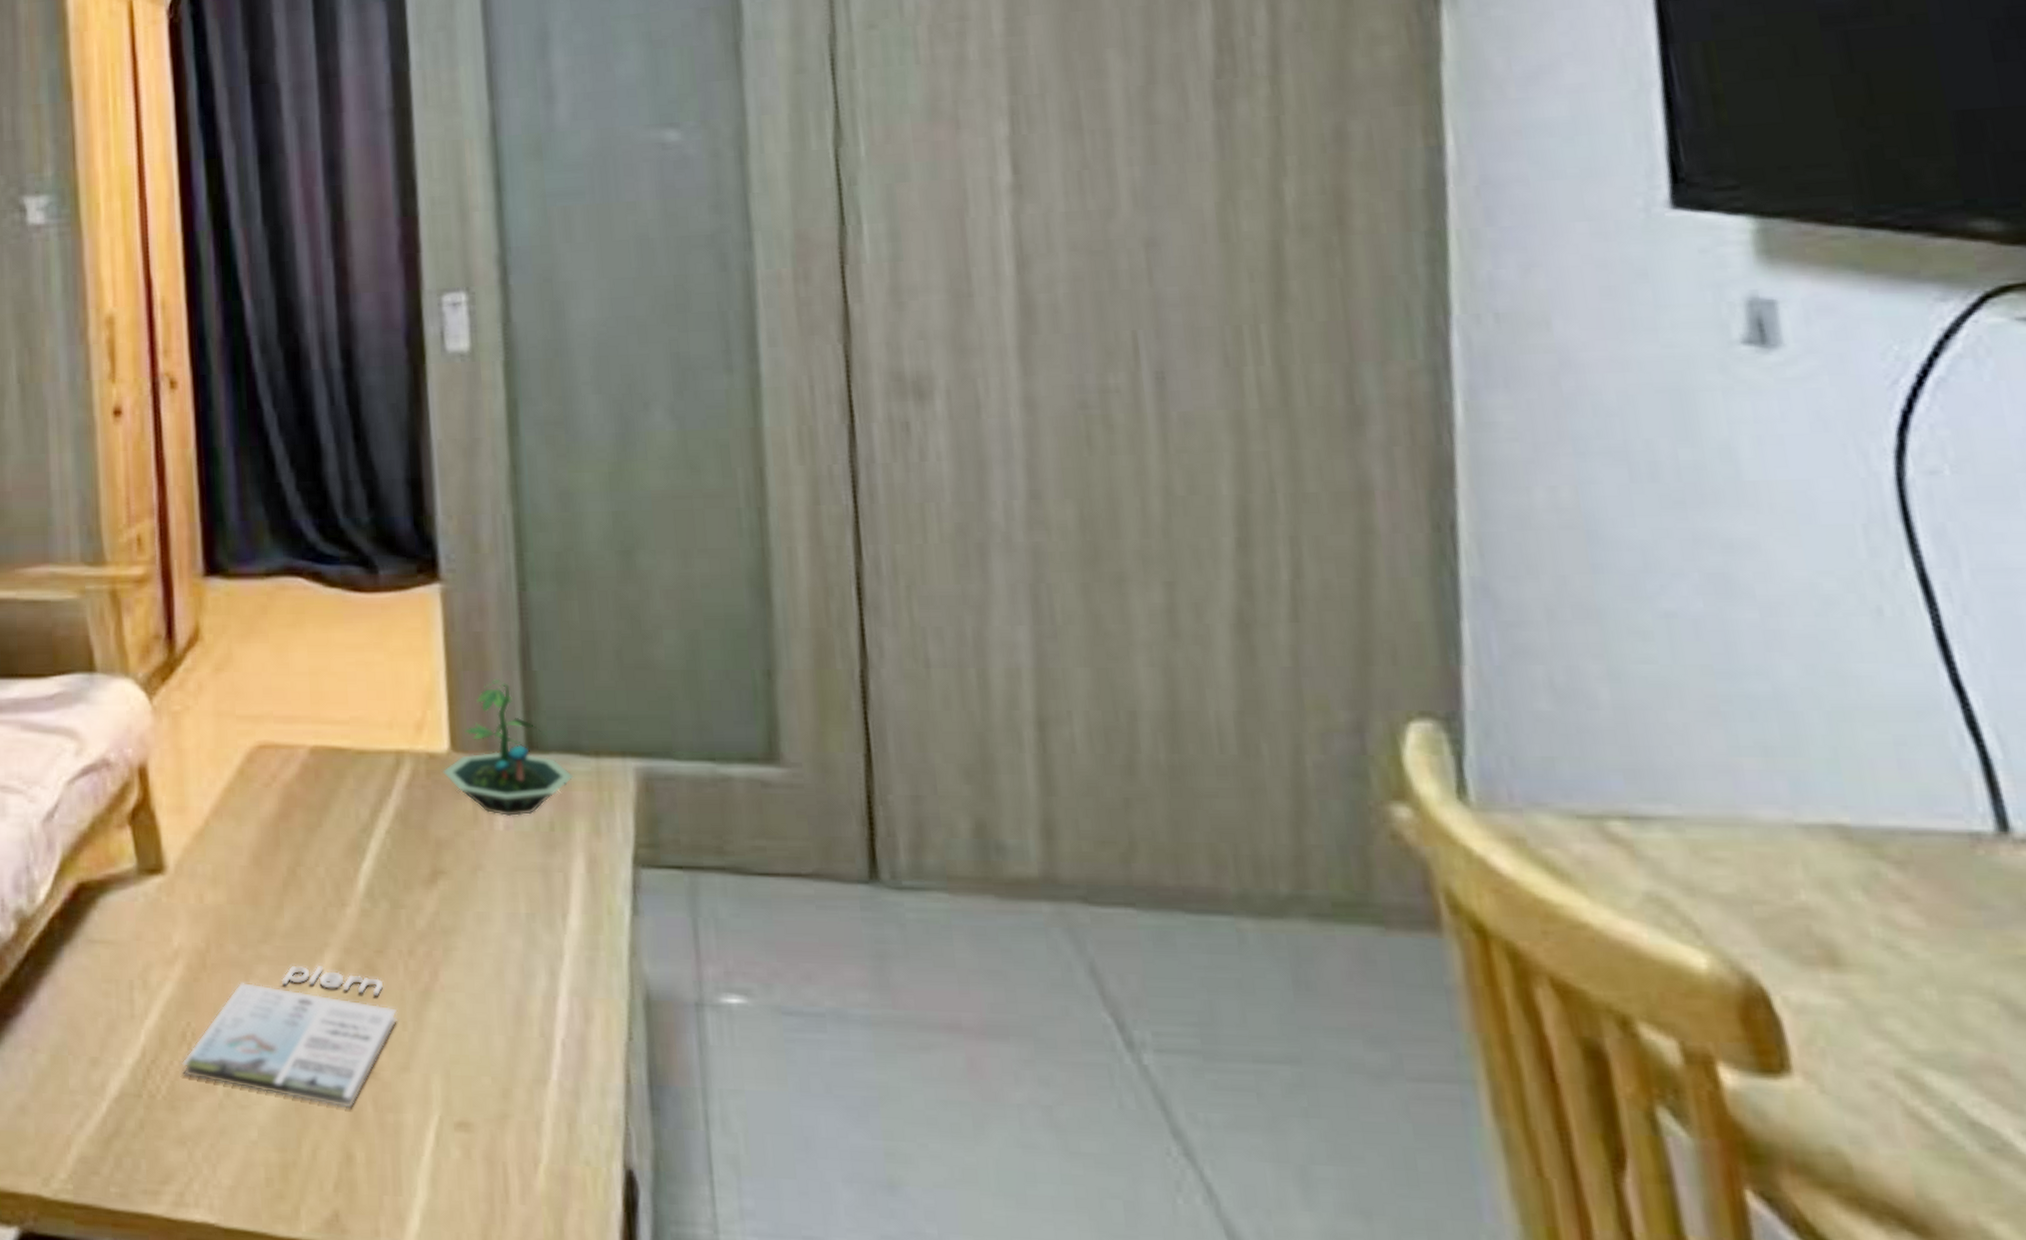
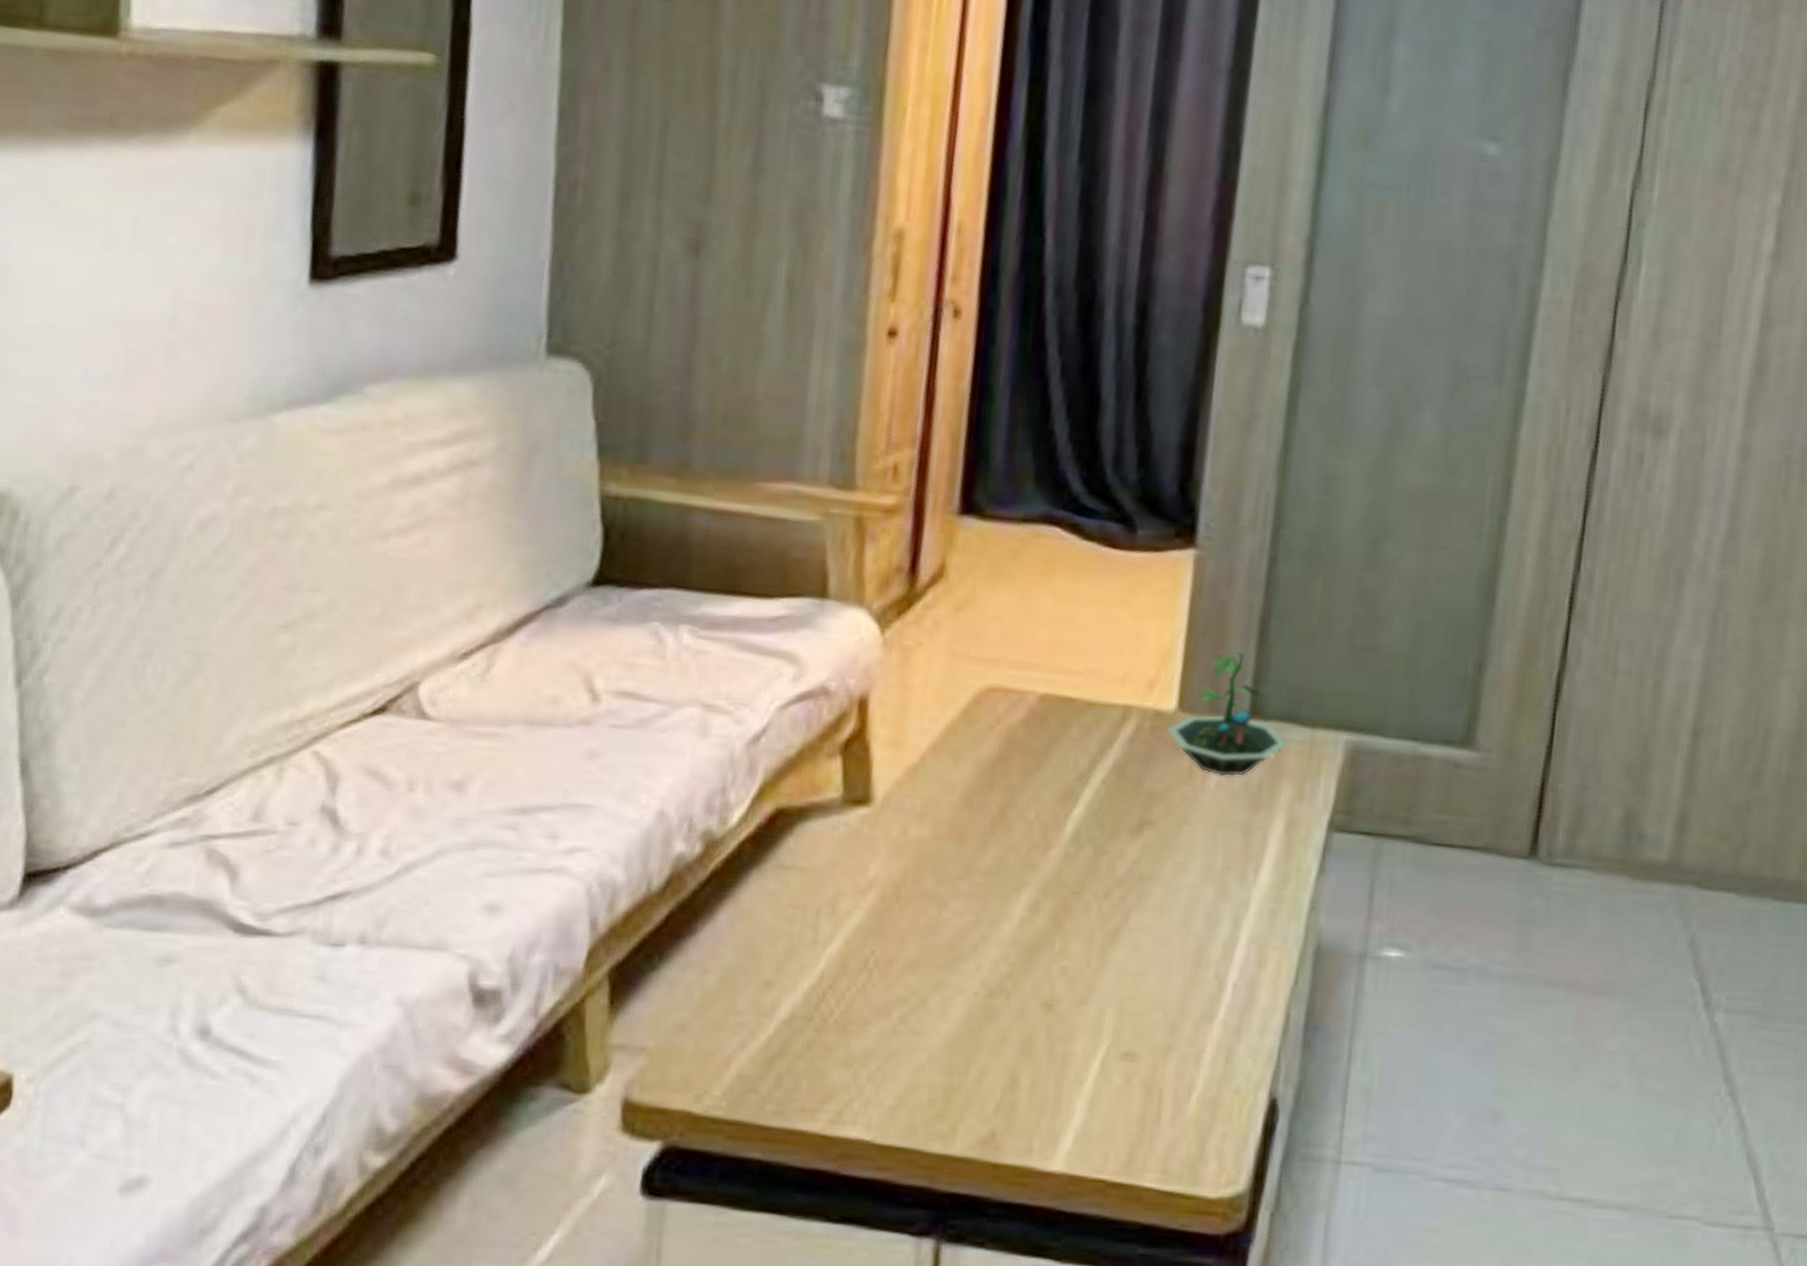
magazine: present [182,964,398,1109] -> none [859,901,1084,1038]

